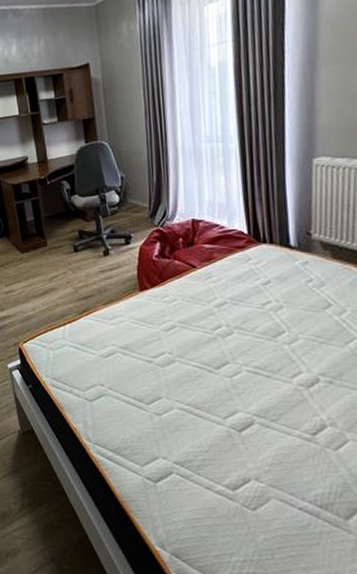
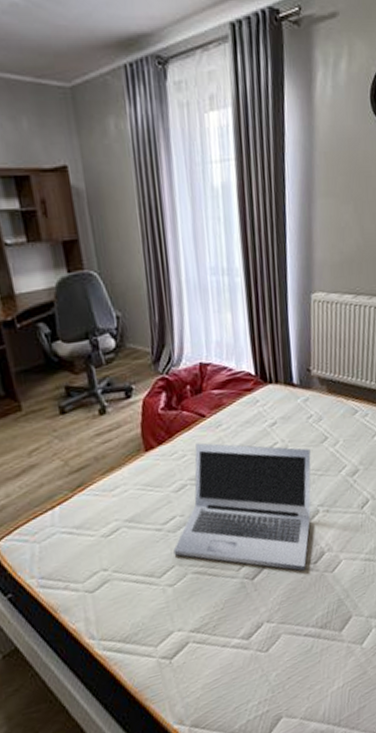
laptop: none [161,290,310,439] -> present [173,443,311,571]

